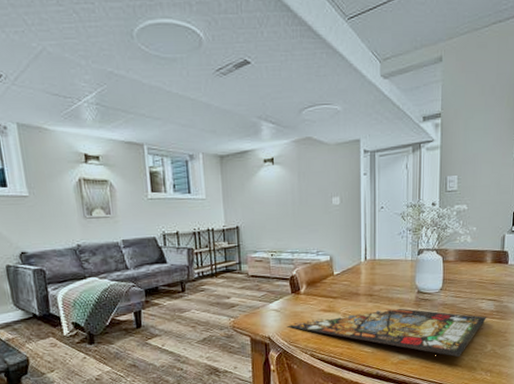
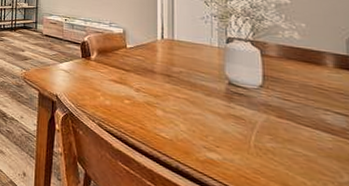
stained glass panel: present [286,308,487,358] -> none [74,86,337,179]

